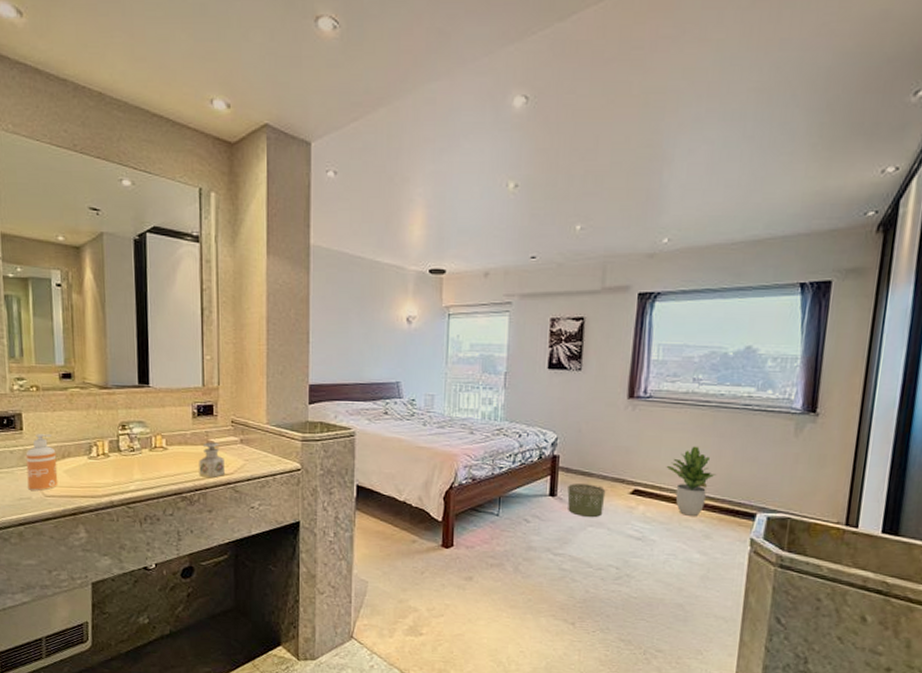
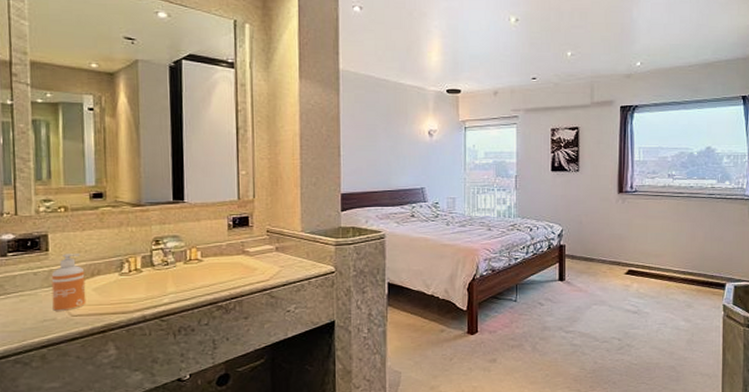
perfume bottle: present [199,442,225,479] -> none [234,251,260,287]
basket: present [567,484,606,517] -> none [574,268,605,296]
potted plant: present [666,446,717,517] -> none [652,230,693,290]

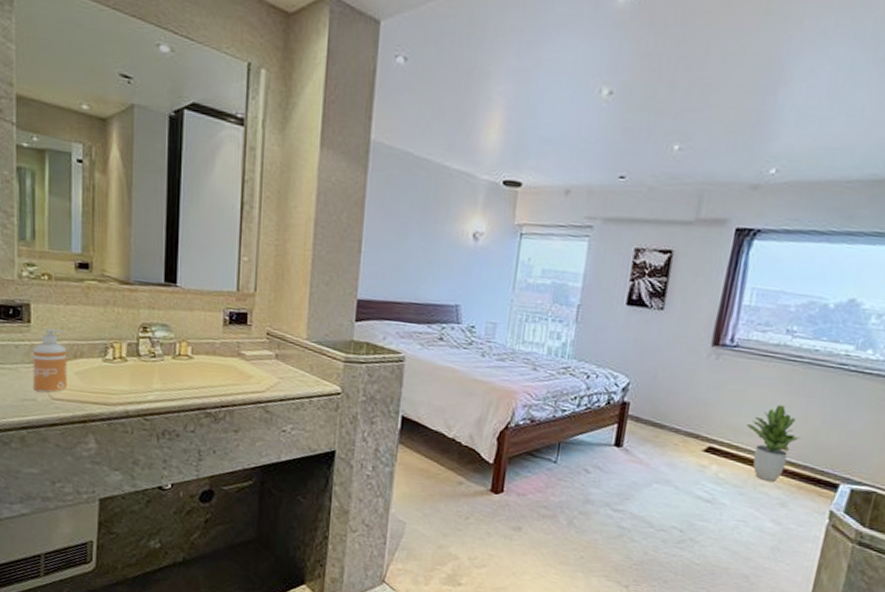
potted plant: none [652,230,693,290] -> present [746,404,801,483]

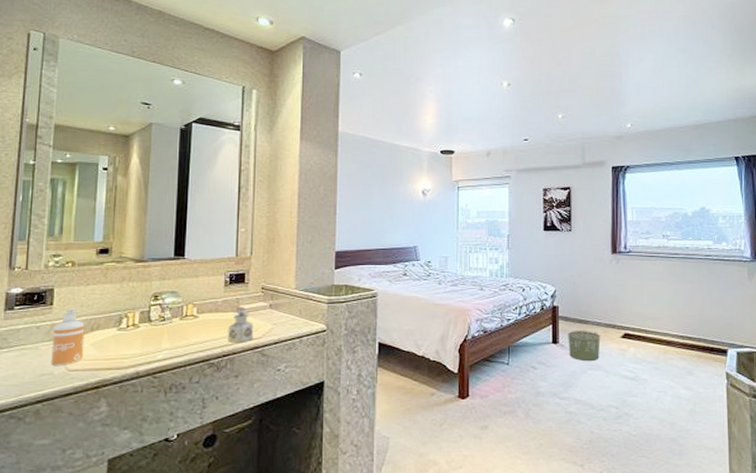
perfume bottle: none [227,354,256,396] -> present [228,308,253,344]
basket: none [633,434,677,474] -> present [568,331,601,361]
potted plant: present [746,404,801,483] -> none [649,292,691,356]

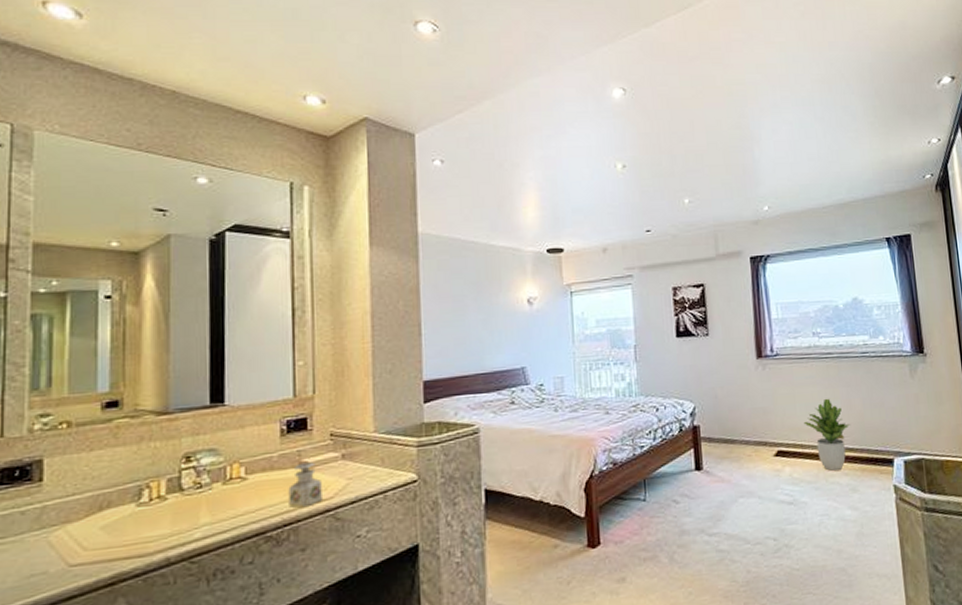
soap dispenser: present [51,308,85,367] -> none [44,481,91,563]
basket: present [568,331,601,361] -> none [712,451,751,488]
potted plant: none [649,292,691,356] -> present [803,398,851,472]

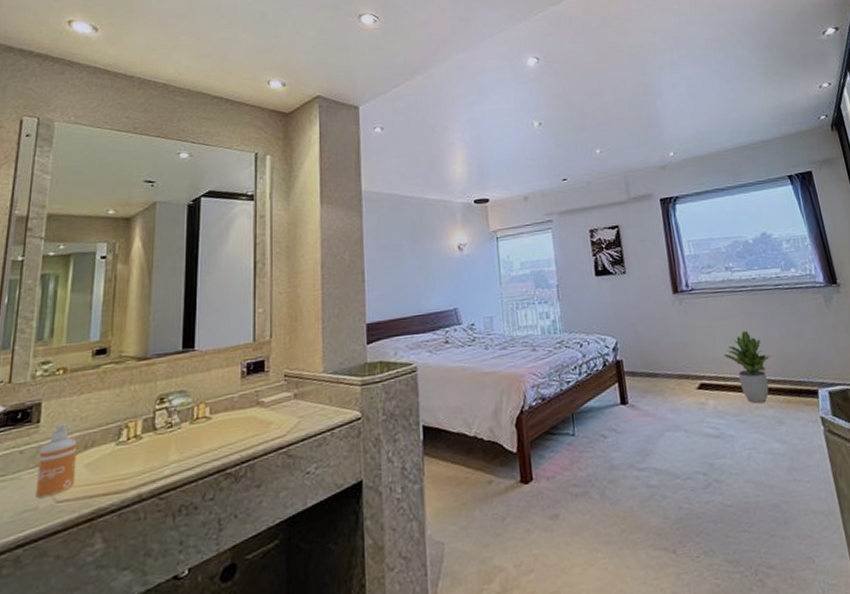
soap dispenser: none [44,481,91,563] -> present [36,422,78,499]
perfume bottle: present [288,462,322,509] -> none [247,401,276,446]

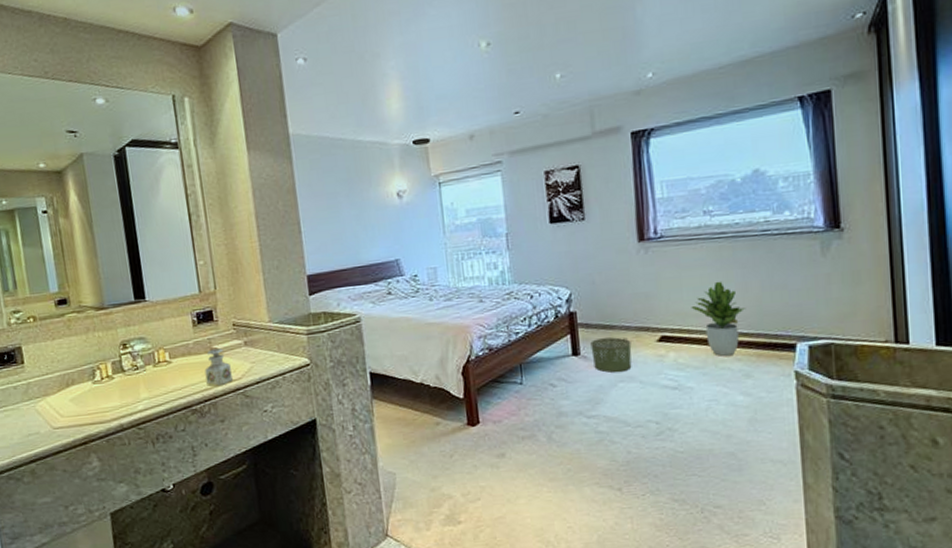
soap dispenser: present [36,422,78,499] -> none [29,364,66,426]
perfume bottle: none [247,401,276,446] -> present [204,348,233,387]
basket: none [637,385,676,422] -> present [590,337,632,373]

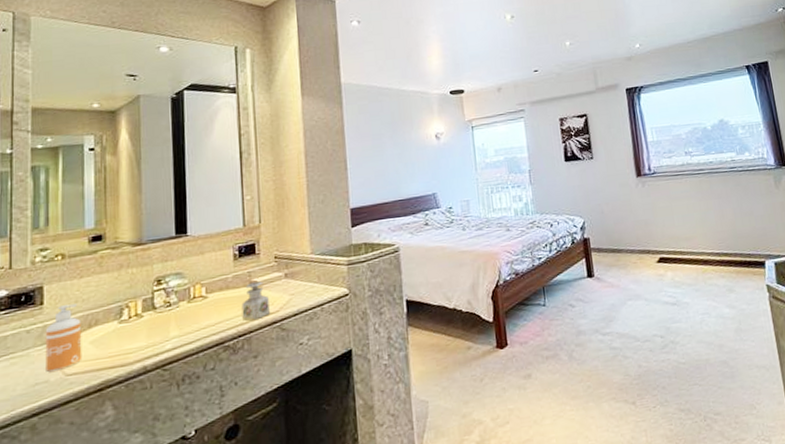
soap dispenser: none [29,364,66,426] -> present [45,304,82,373]
basket: present [590,337,632,373] -> none [602,259,638,292]
potted plant: present [691,281,746,357] -> none [681,209,724,275]

